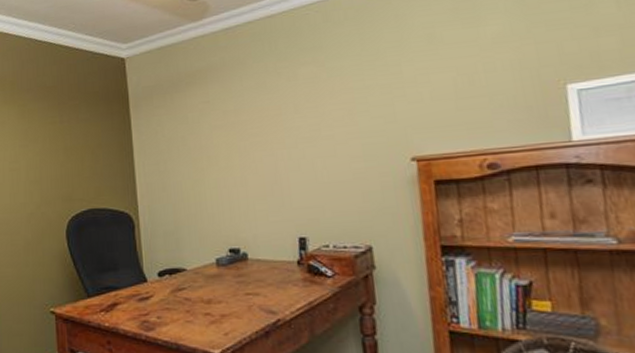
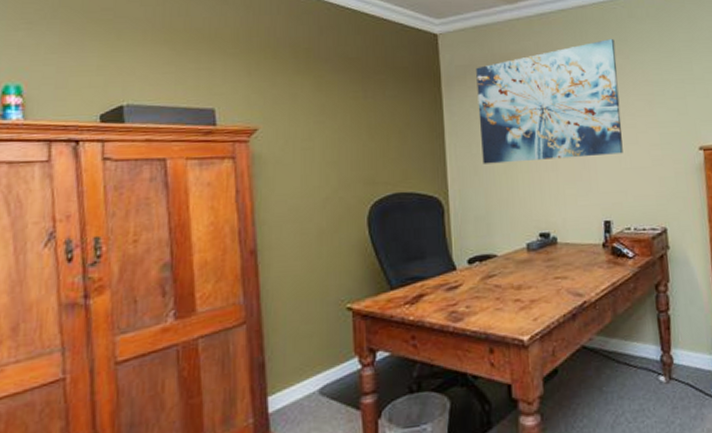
wall art: none [162,47,320,181] -> present [476,39,623,164]

